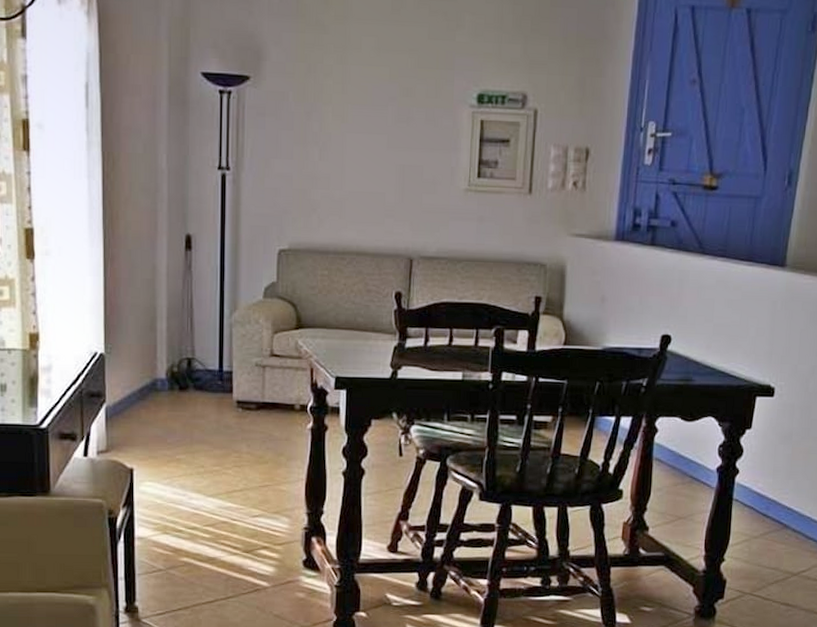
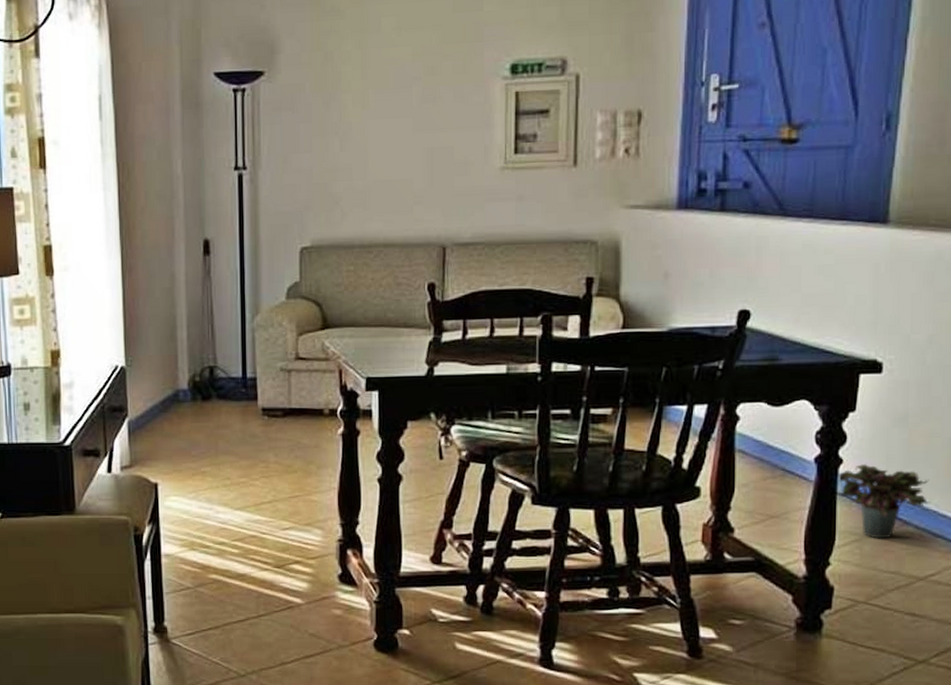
potted plant: none [735,475,807,540] -> present [839,464,932,539]

